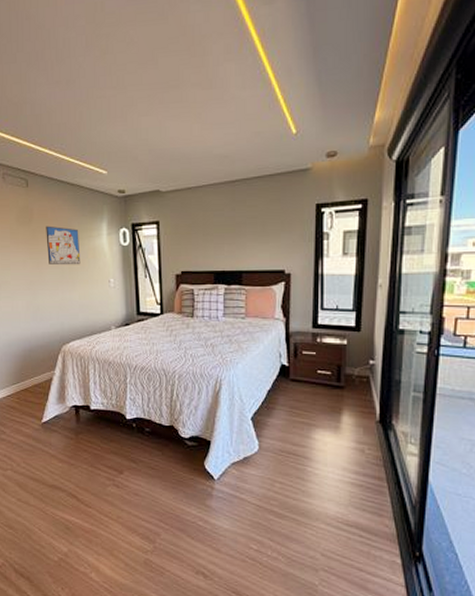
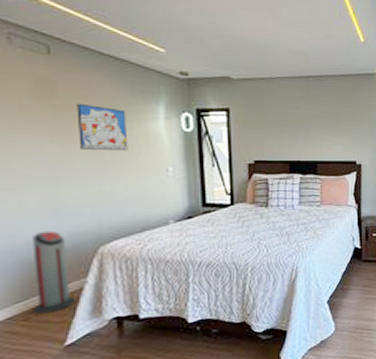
air purifier: none [21,330,48,395] -> present [32,230,76,314]

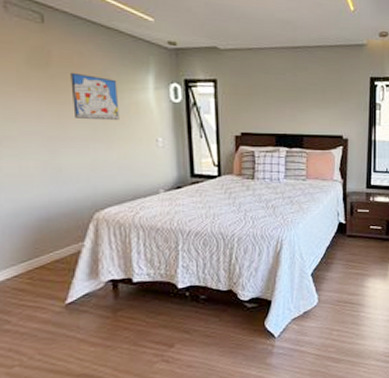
air purifier: present [32,230,76,314] -> none [34,196,75,273]

